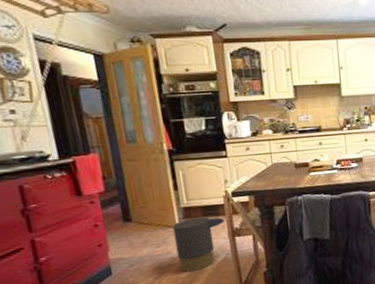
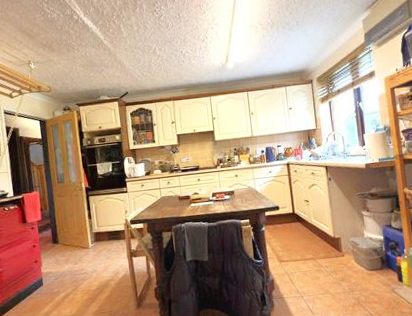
trash can: present [172,216,225,272] -> none [86,240,125,286]

